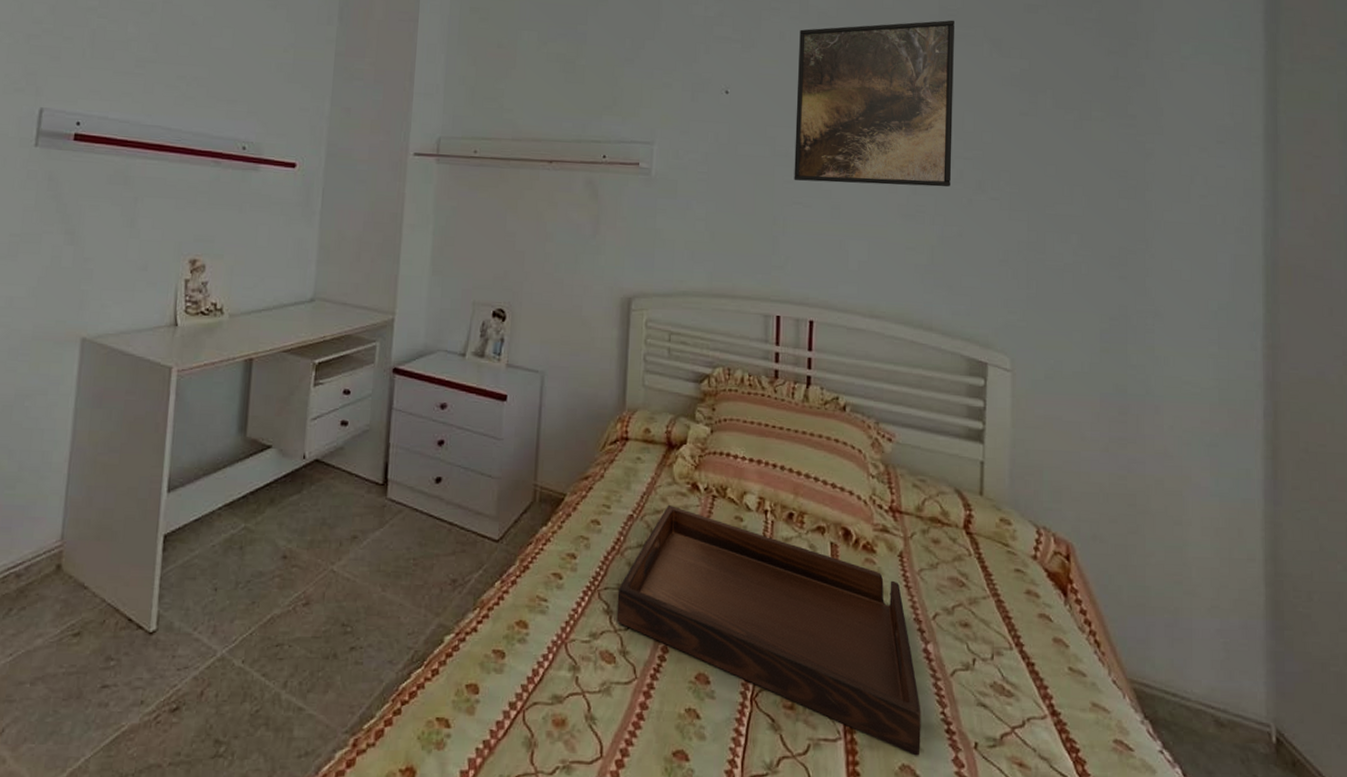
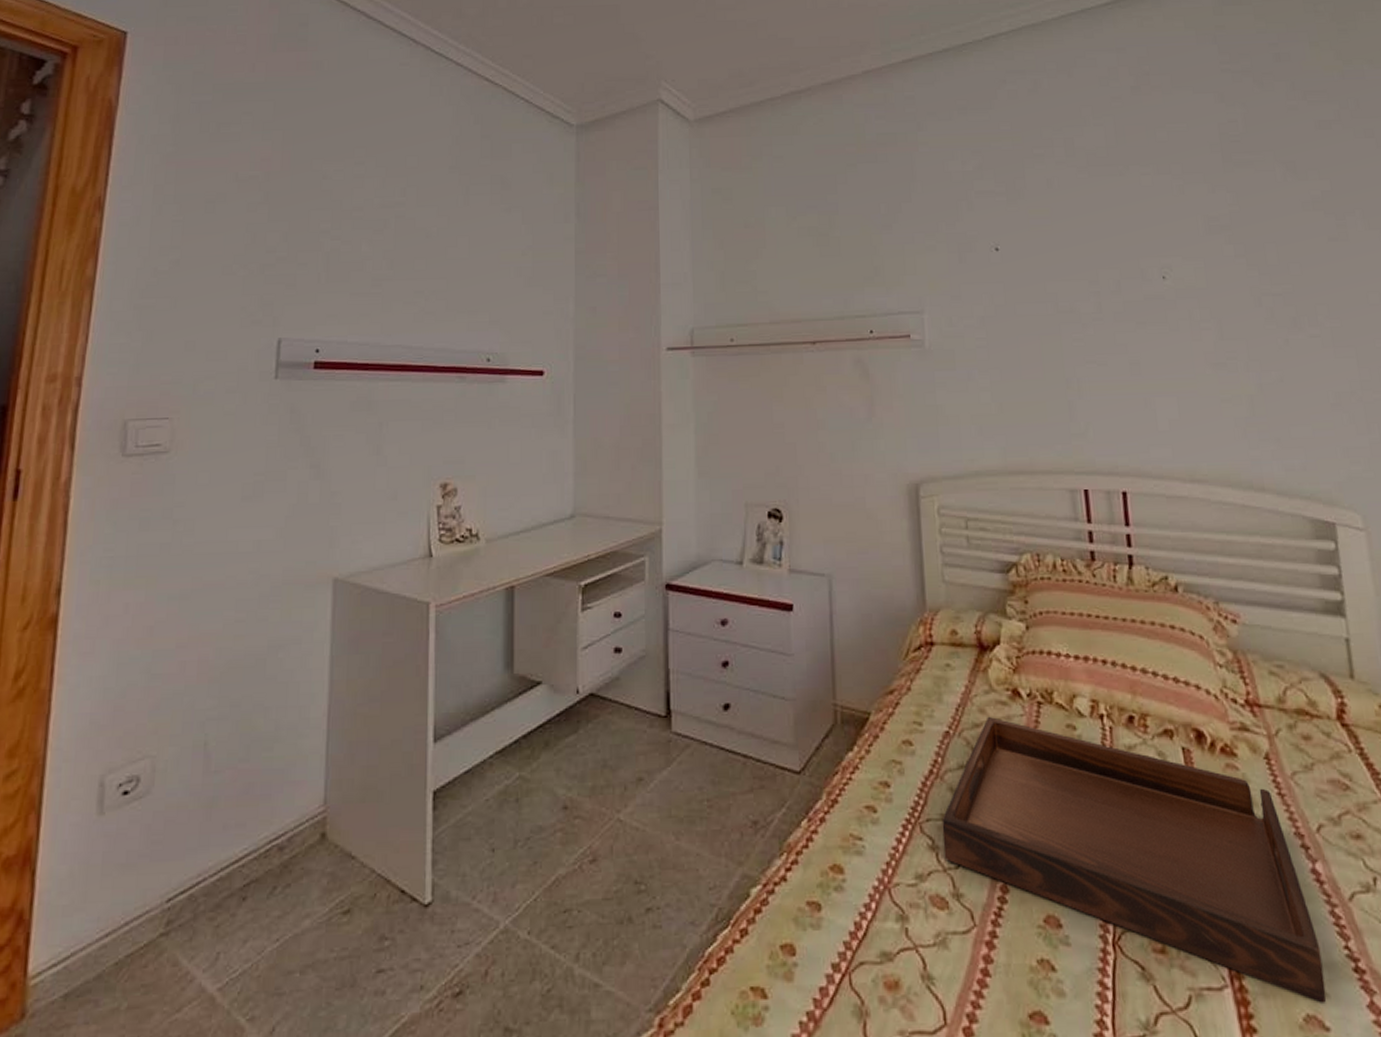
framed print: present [794,20,954,187] -> none [1068,146,1261,338]

